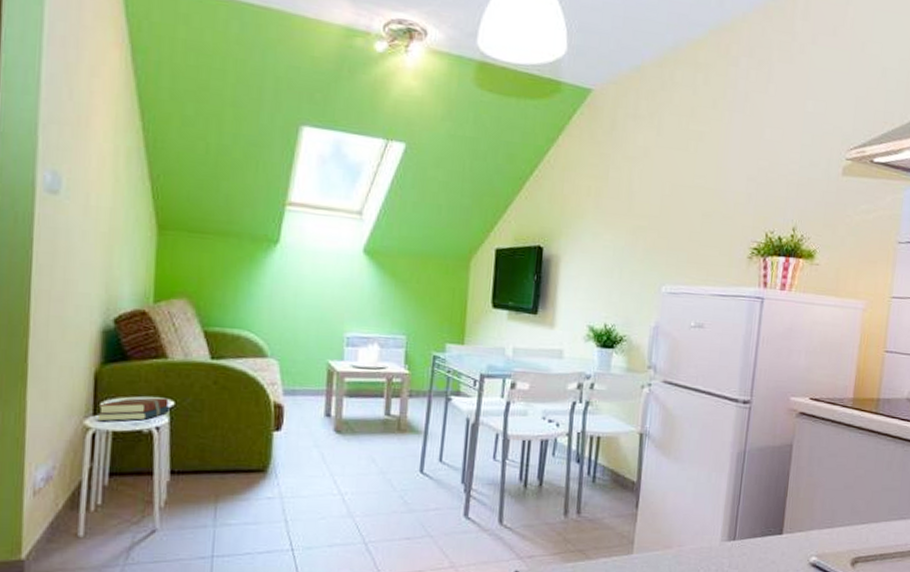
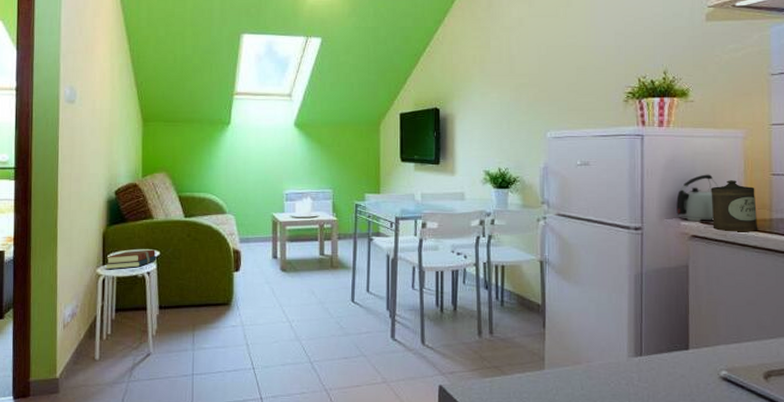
kettle: none [787,346,832,398] -> present [676,174,718,222]
canister: none [821,355,868,412] -> present [711,180,757,232]

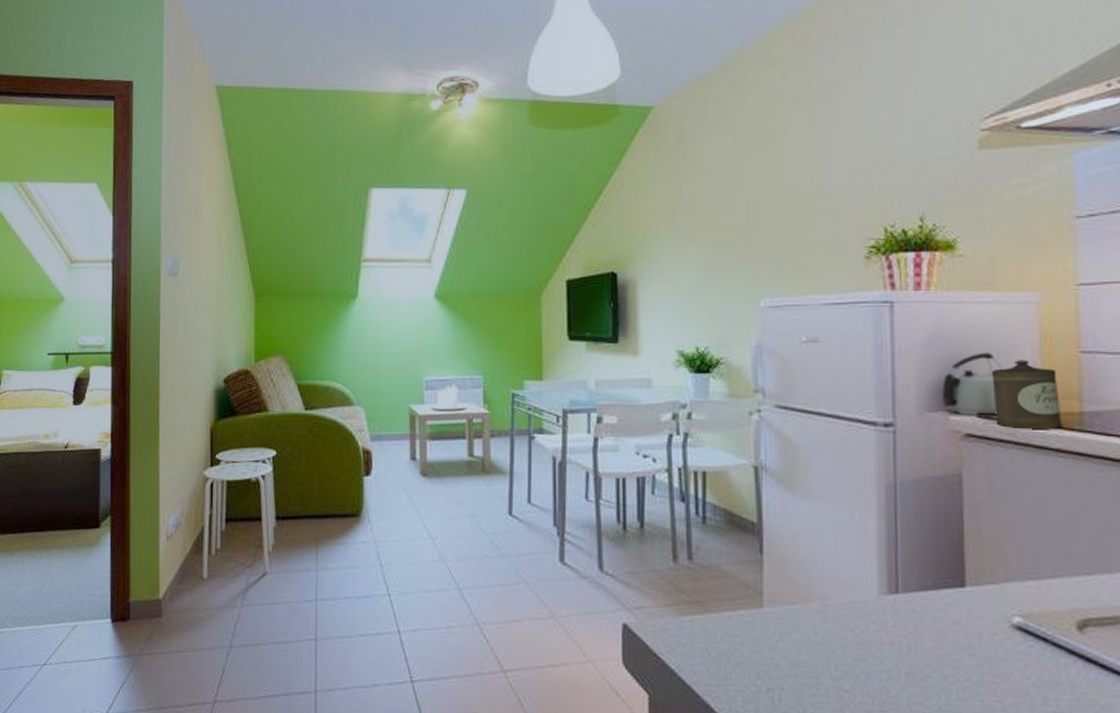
books: present [105,249,157,270] -> none [213,448,273,472]

